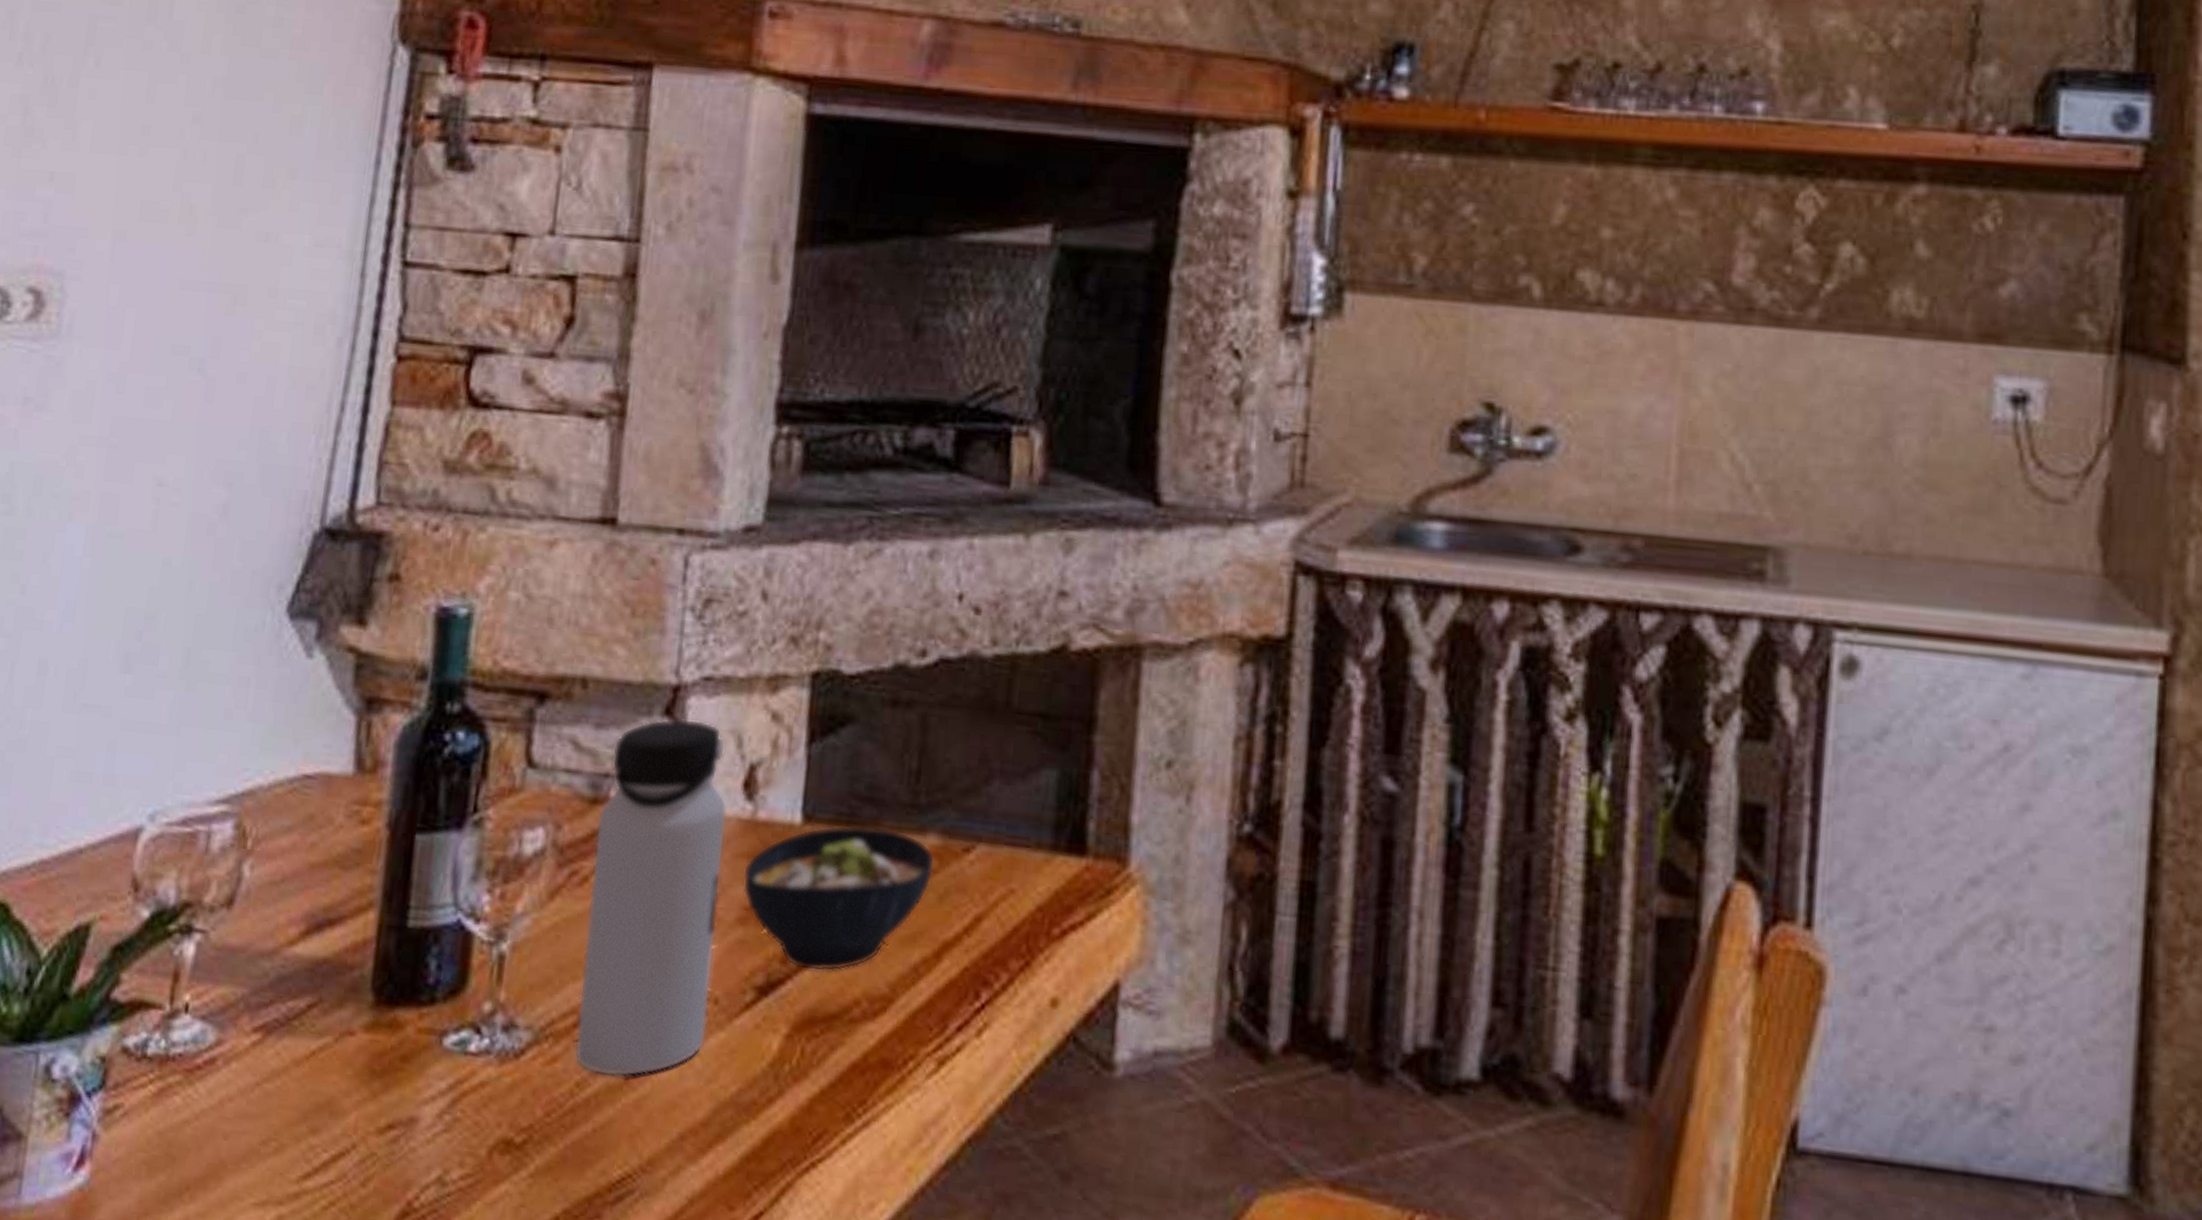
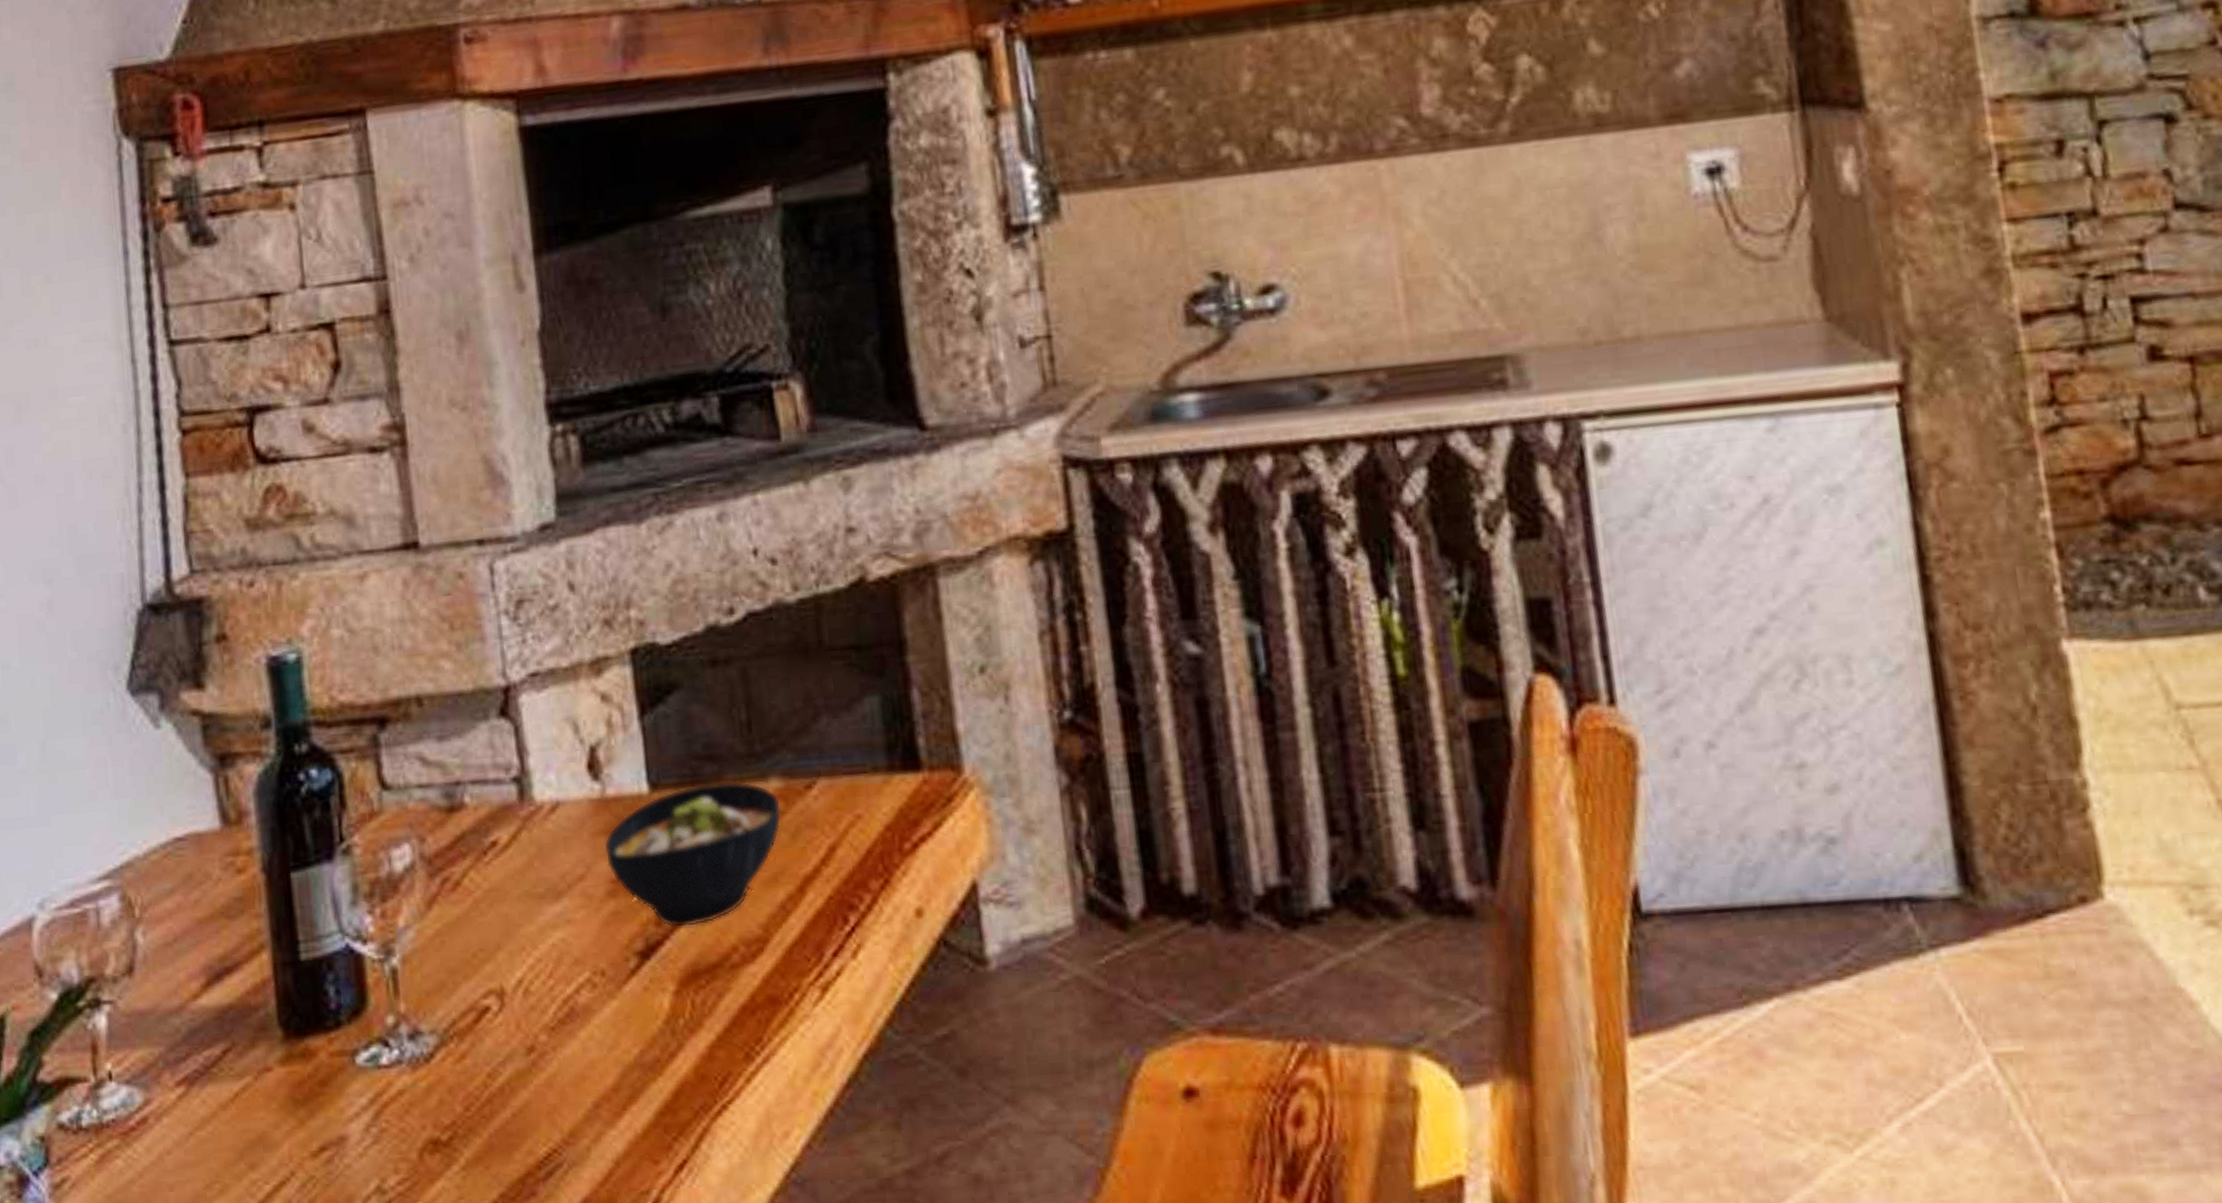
water bottle: present [574,718,728,1077] -> none [457,714,600,1063]

